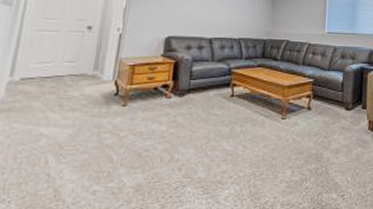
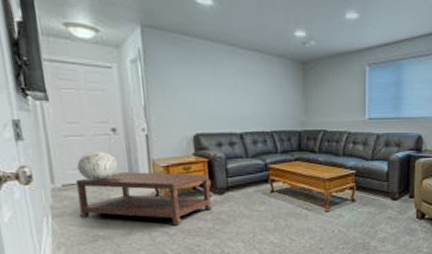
coffee table: none [28,69,173,127] -> present [76,172,213,225]
decorative sphere: none [41,47,85,77] -> present [77,151,119,182]

